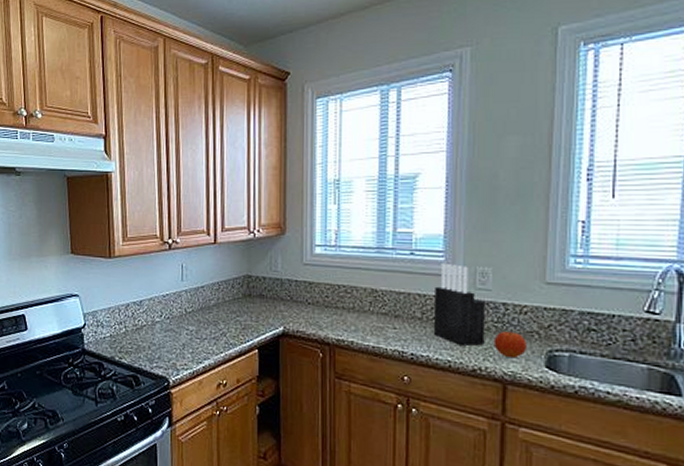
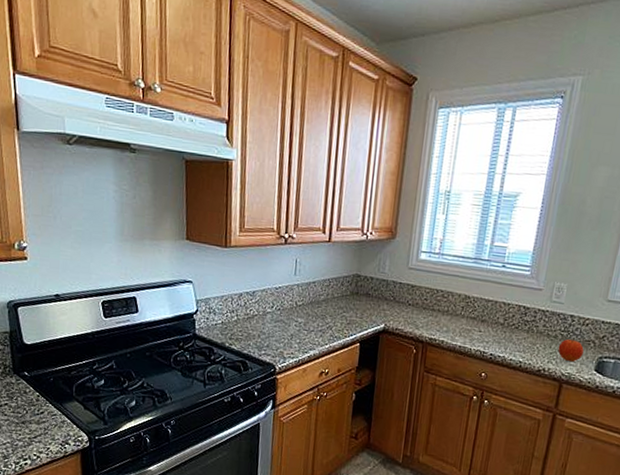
knife block: present [433,262,485,347] -> none [511,276,557,350]

